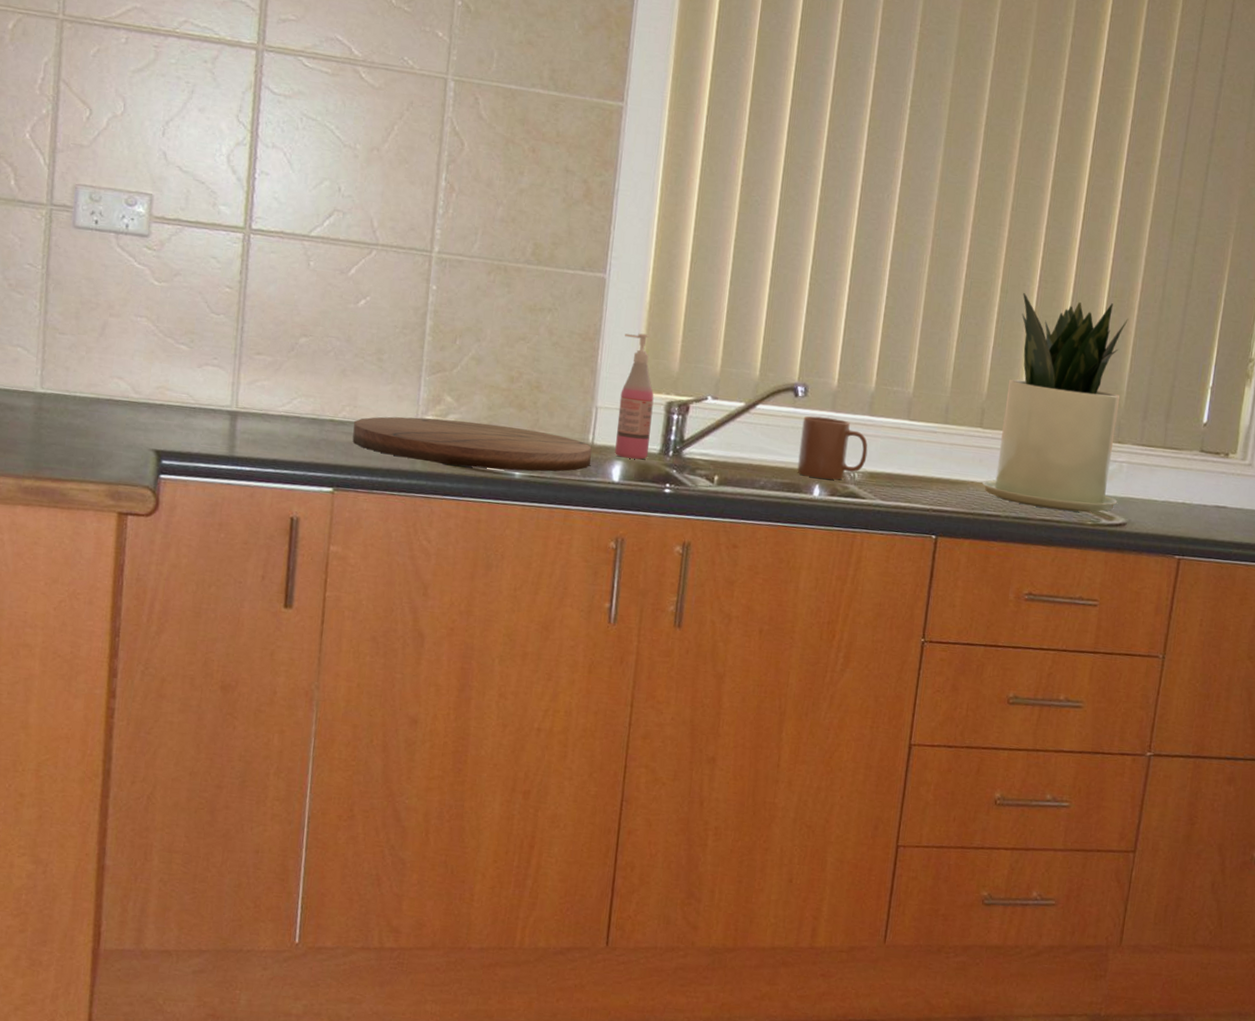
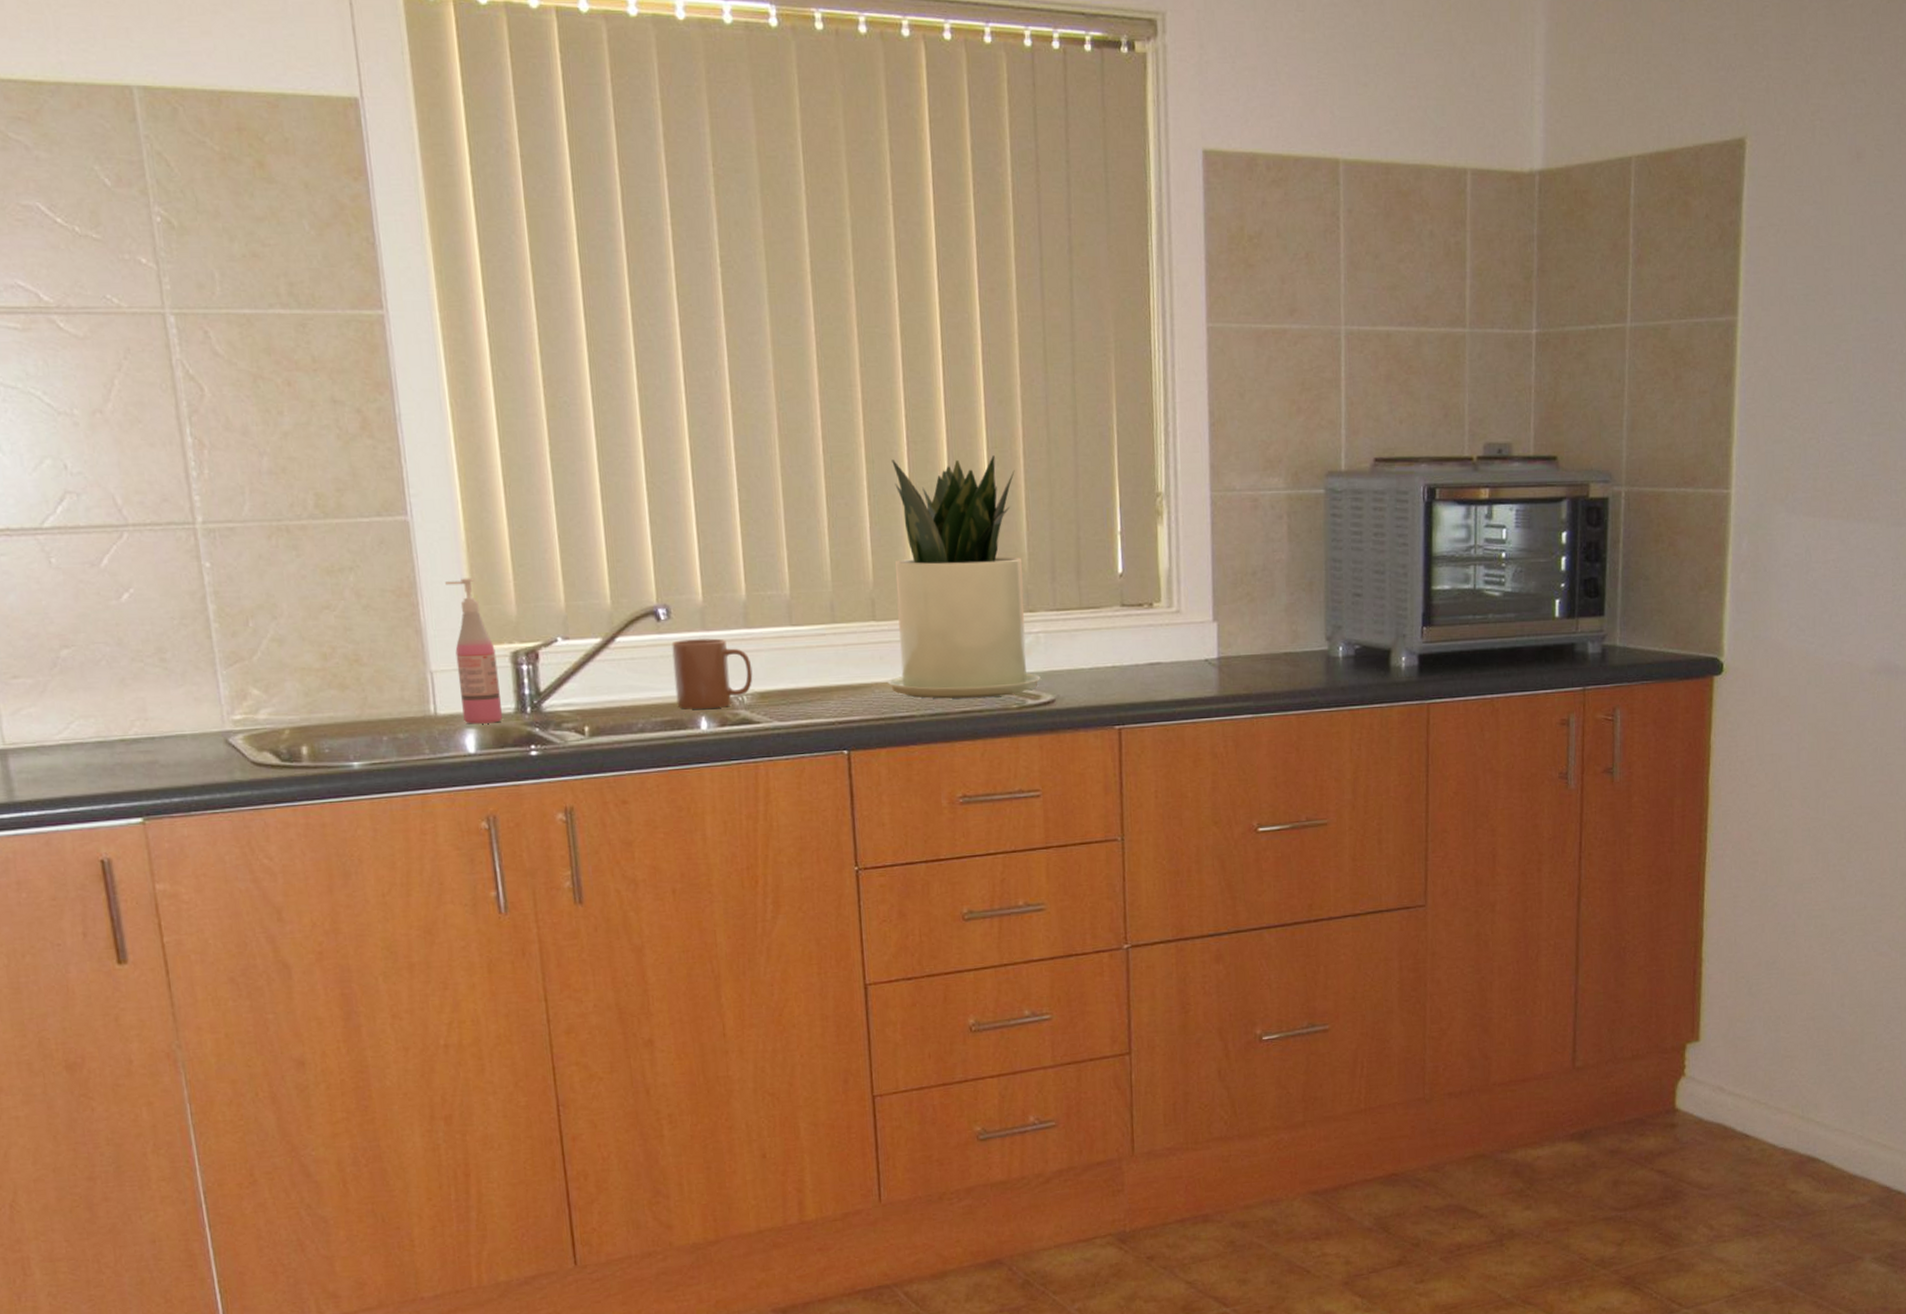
cutting board: present [352,416,592,472] -> none [148,710,438,769]

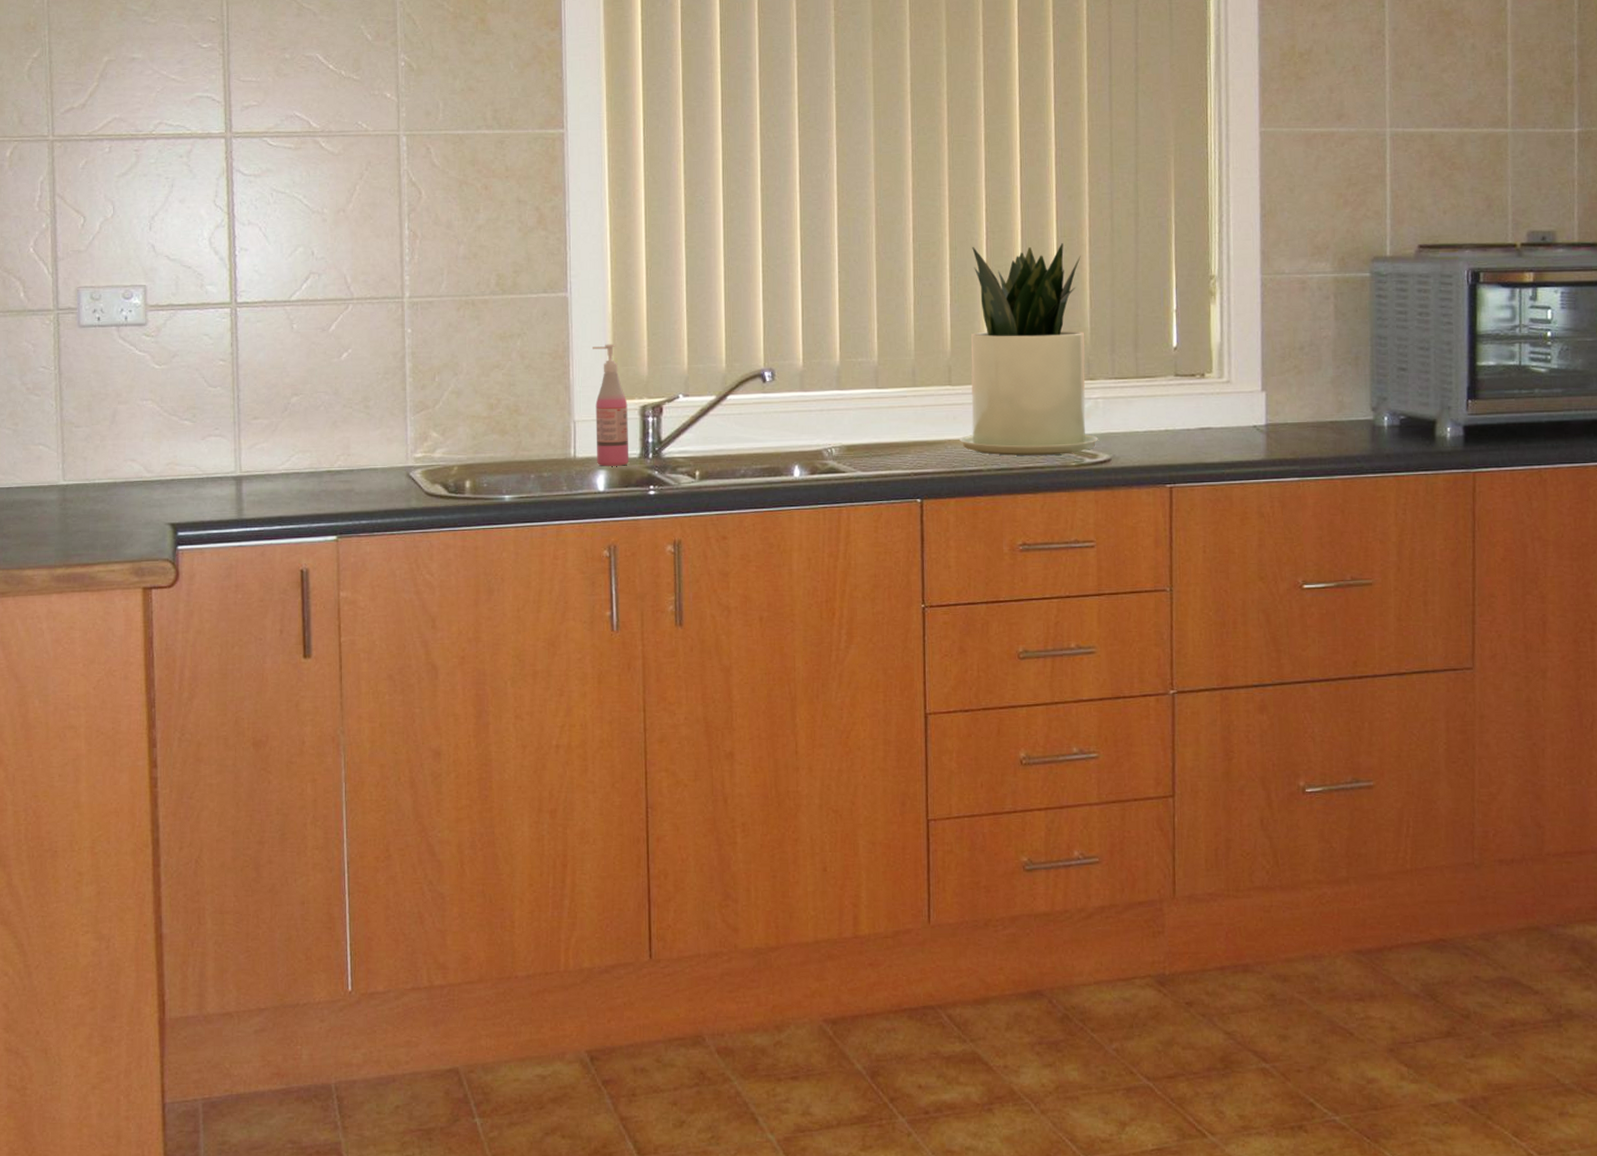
mug: present [671,638,753,709] -> none [774,398,842,459]

